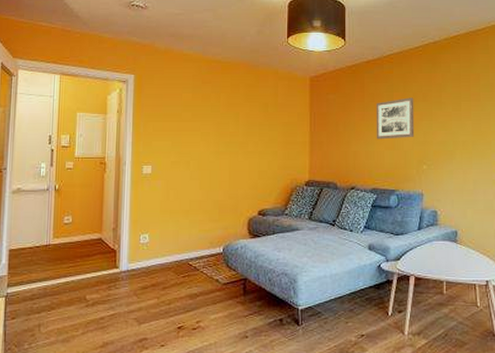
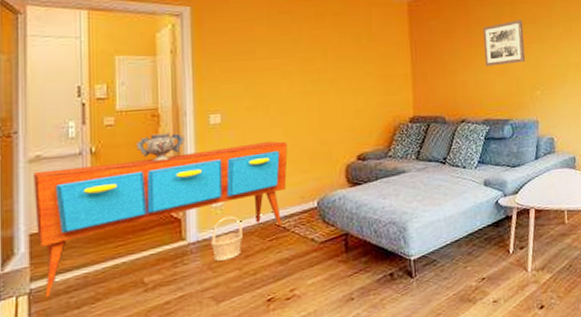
sideboard: none [14,193,202,302] -> present [32,141,288,298]
decorative urn: none [86,178,123,201] -> present [135,132,184,162]
basket: none [137,252,163,289] -> present [210,216,244,261]

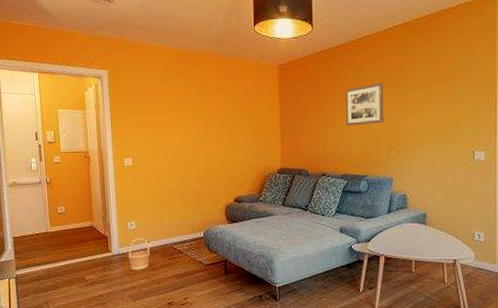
sideboard: present [32,141,288,298] -> none [12,182,181,282]
decorative urn: present [135,132,184,162] -> none [74,171,107,192]

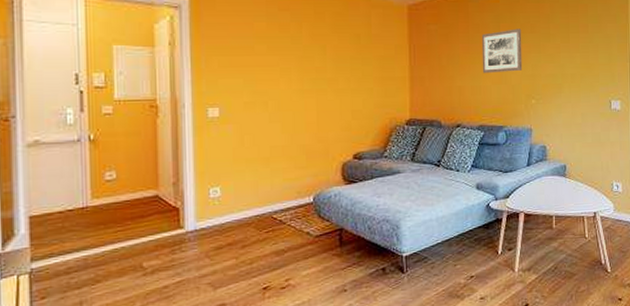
basket: present [128,238,151,270] -> none [208,207,241,250]

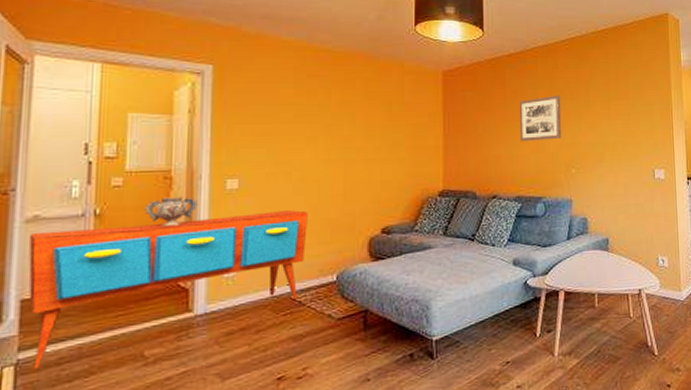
sideboard: none [31,137,285,278] -> present [28,210,308,370]
decorative urn: none [133,124,183,152] -> present [143,196,198,227]

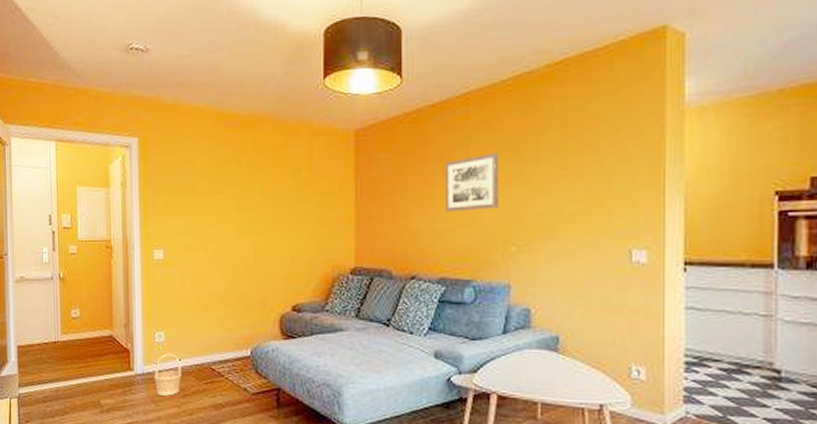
sideboard: present [28,210,308,370] -> none [18,282,223,404]
decorative urn: present [143,196,198,227] -> none [93,265,132,292]
basket: none [219,287,256,335] -> present [154,353,182,396]

